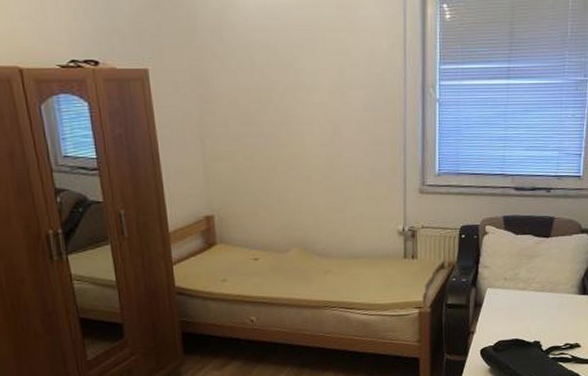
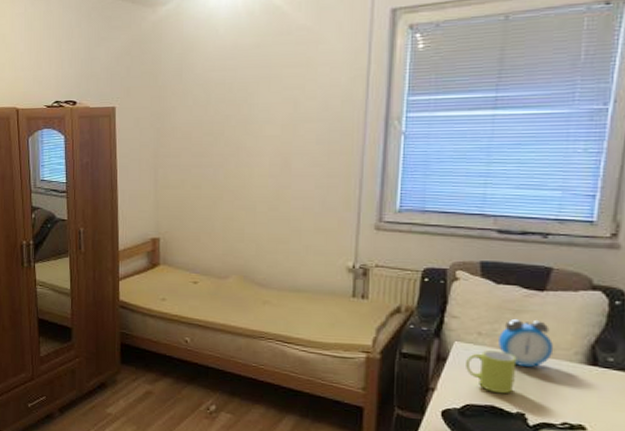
mug: none [497,292,533,328] -> present [466,350,517,394]
alarm clock: none [519,263,558,303] -> present [499,319,554,368]

